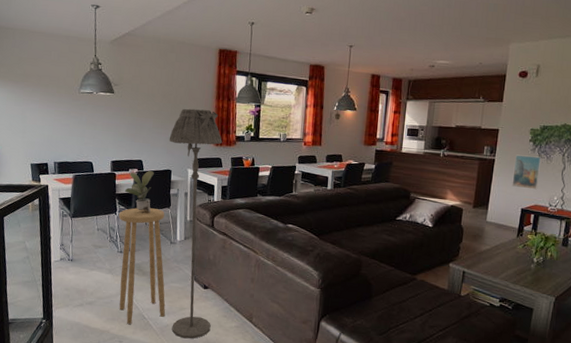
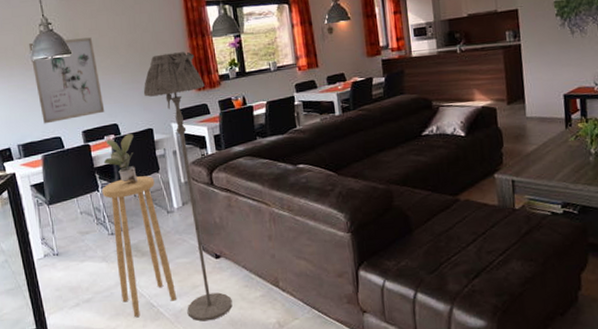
wall art: none [78,78,134,149] -> present [29,37,105,124]
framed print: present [512,154,542,190] -> none [544,31,578,71]

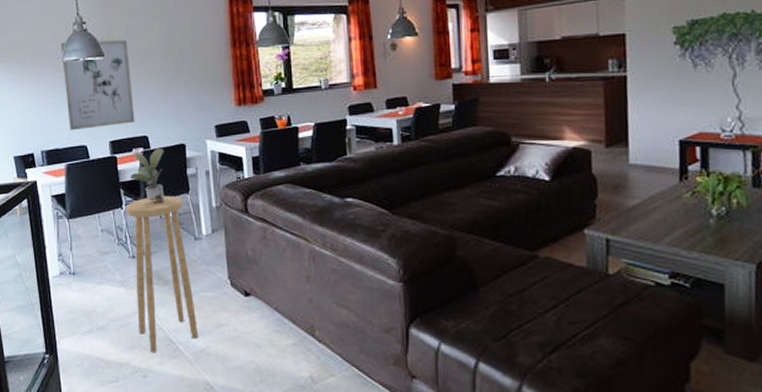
floor lamp: present [143,52,233,322] -> none [178,61,260,366]

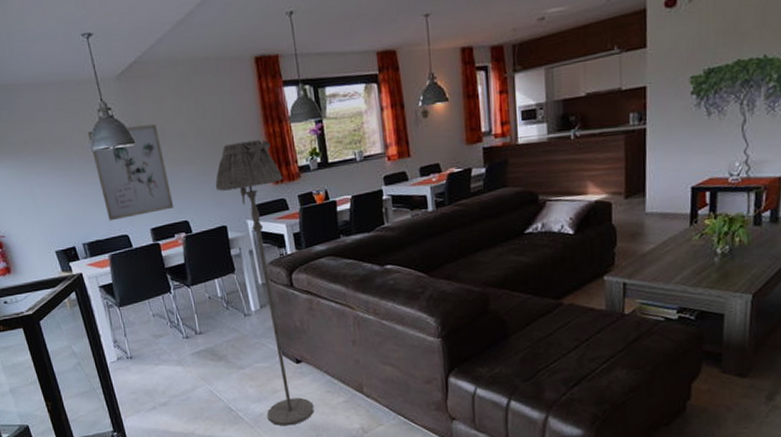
stool: present [126,196,199,352] -> none [174,277,257,421]
potted plant: present [129,147,165,202] -> none [174,231,212,284]
floor lamp: none [178,61,260,366] -> present [215,140,314,426]

